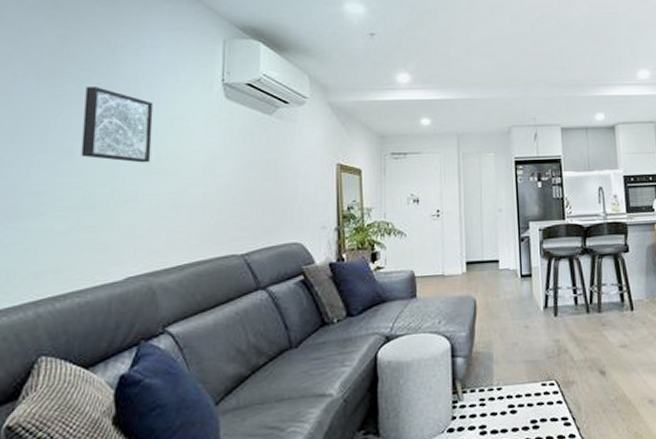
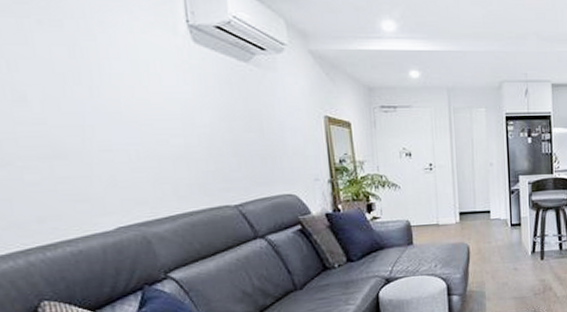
wall art: present [81,87,154,163] -> none [26,24,120,111]

